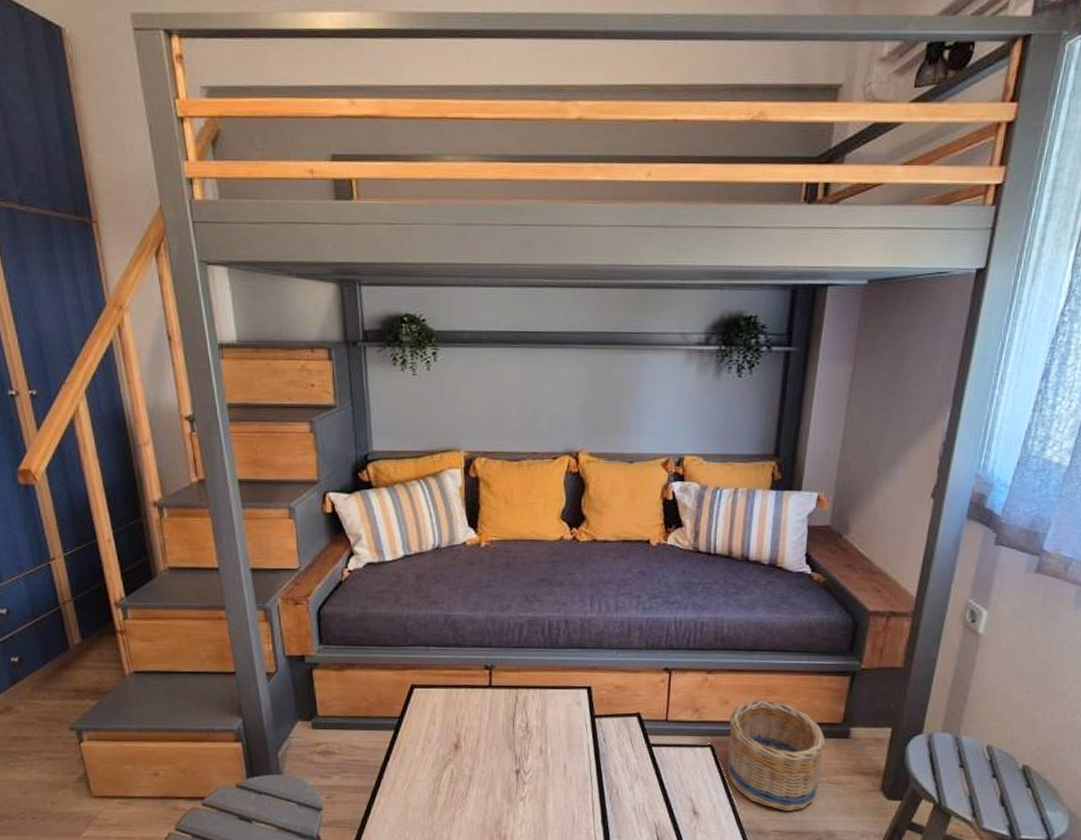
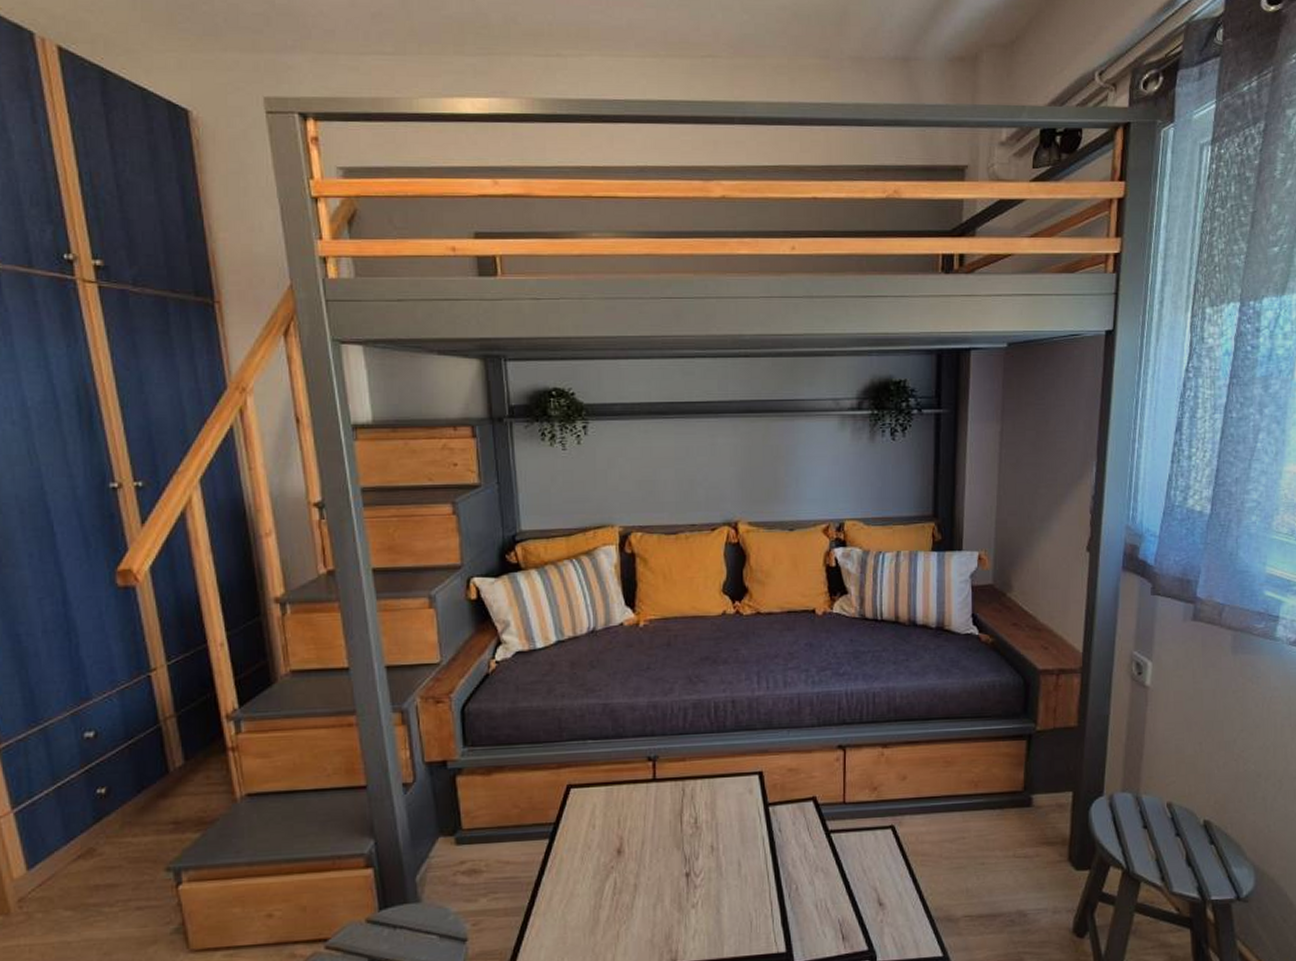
basket: present [727,699,825,811] -> none [909,771,1008,892]

